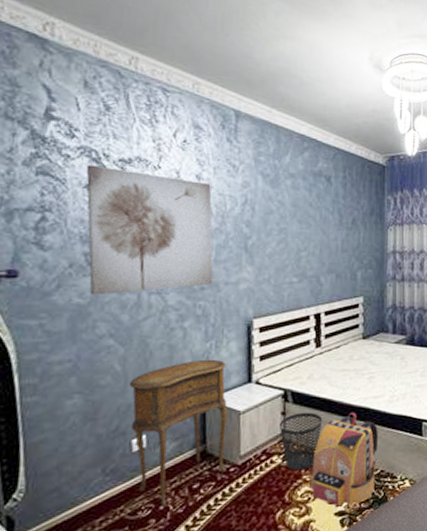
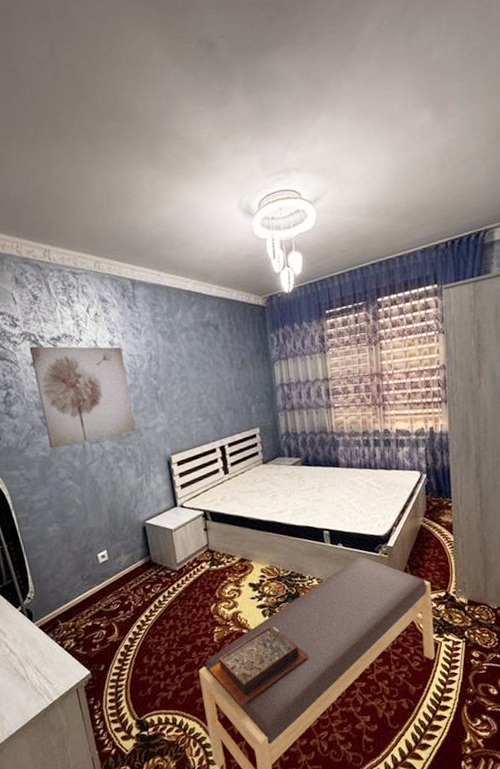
side table: present [129,359,227,507] -> none [88,490,168,602]
wastebasket: present [278,412,323,471] -> none [203,527,238,574]
backpack: present [310,412,378,507] -> none [233,525,288,601]

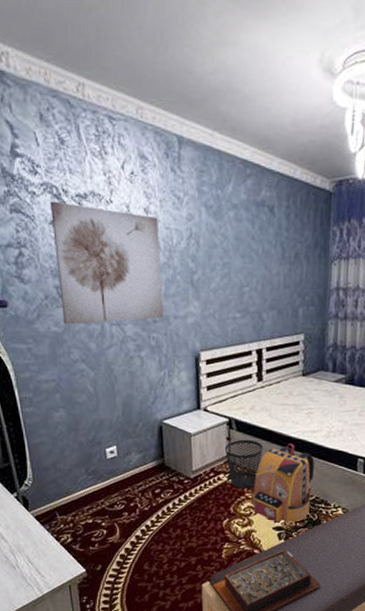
wastebasket: none [203,527,238,574] -> present [224,439,264,489]
backpack: none [233,525,288,601] -> present [252,443,314,523]

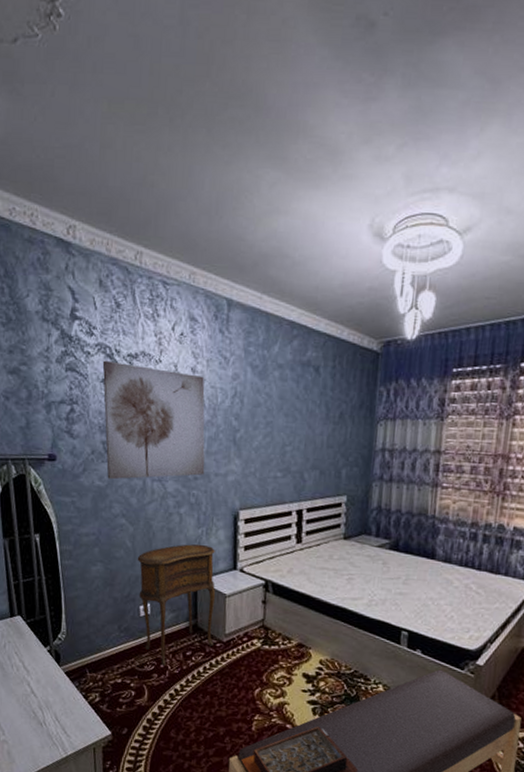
side table: none [100,386,181,504] -> present [137,544,215,666]
wastebasket: present [224,439,264,489] -> none [259,603,300,657]
backpack: present [252,443,314,523] -> none [286,610,354,697]

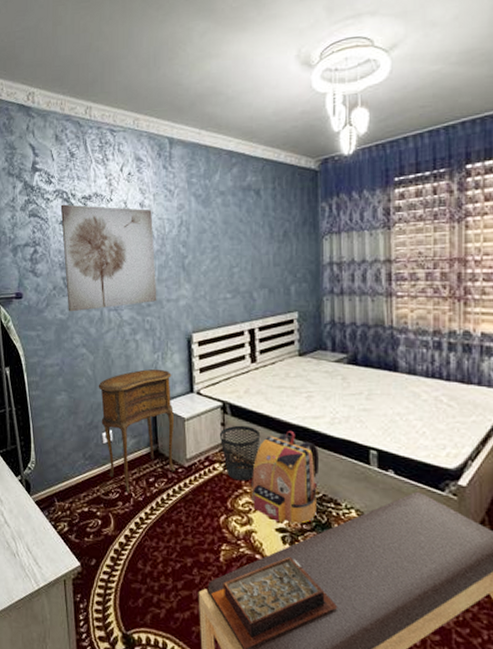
wastebasket: none [259,603,300,657] -> present [219,425,261,481]
backpack: none [286,610,354,697] -> present [250,430,320,524]

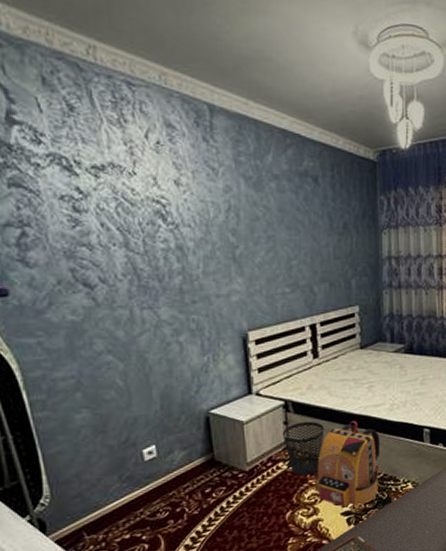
wall art: present [60,204,157,312] -> none [58,173,204,312]
side table: present [98,369,175,493] -> none [133,372,235,510]

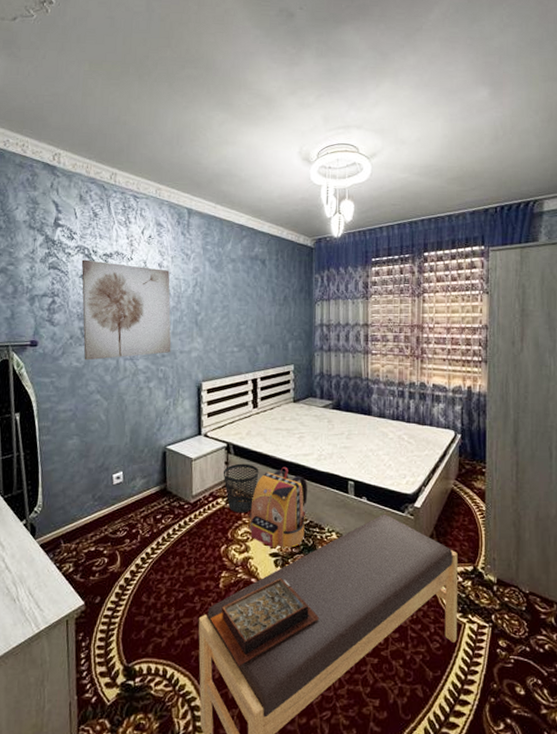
wall art: none [58,173,204,312] -> present [81,259,171,361]

